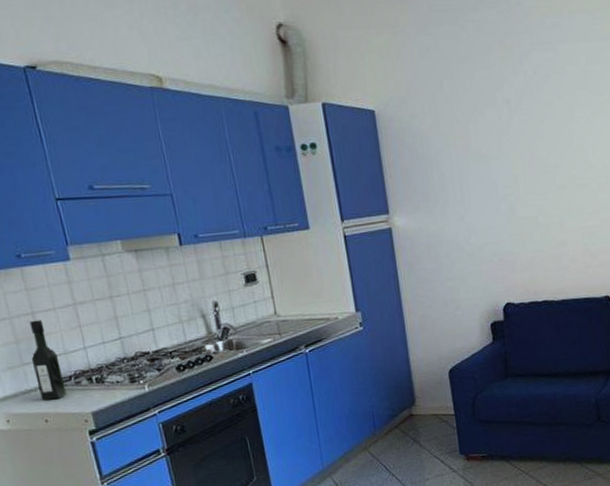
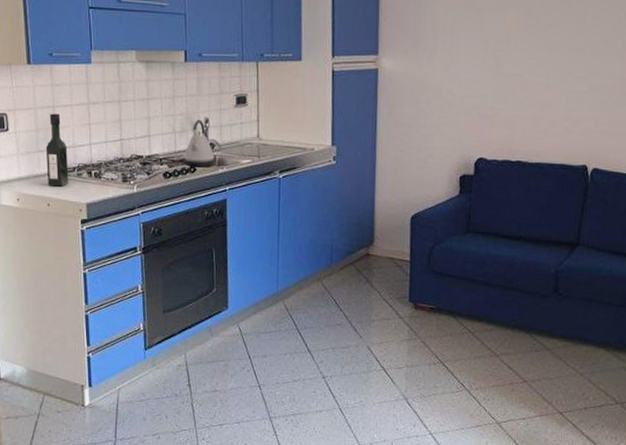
kettle: none [196,304,232,356] -> present [184,119,215,168]

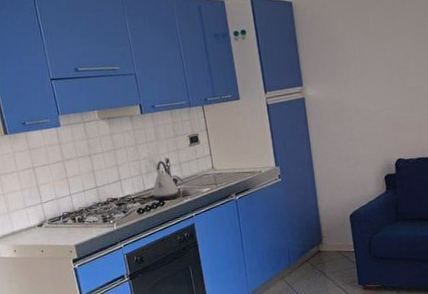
bottle: present [45,113,69,187] -> none [31,173,57,235]

